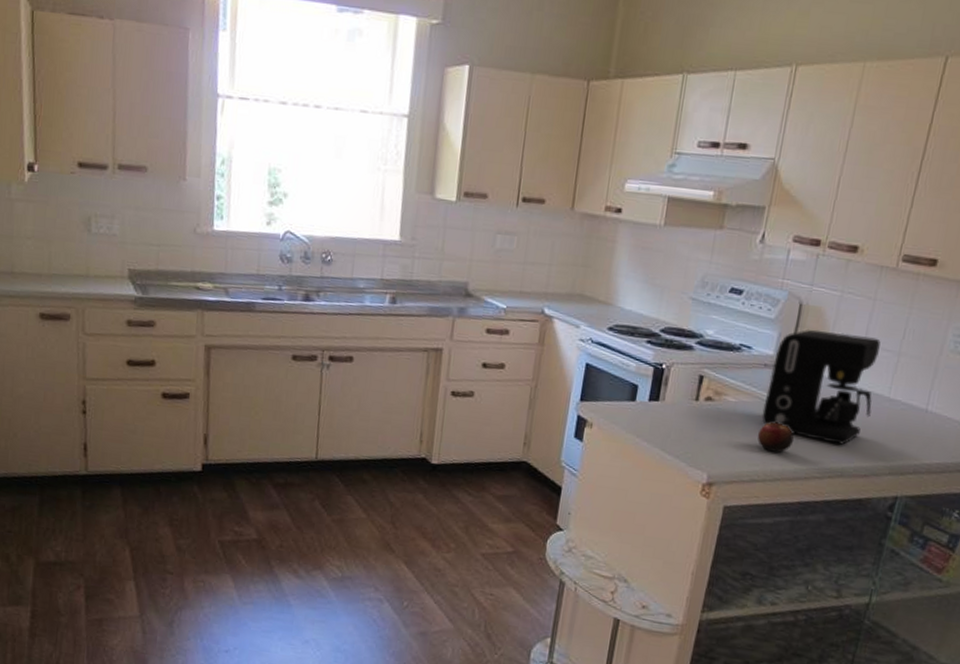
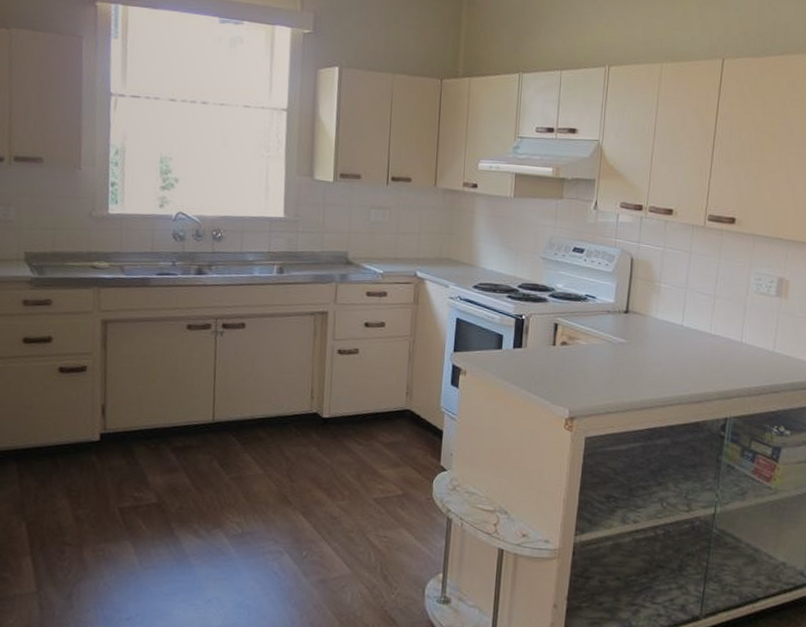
apple: present [757,422,794,453] -> none [608,360,638,386]
coffee maker: present [761,330,881,445] -> none [609,280,699,376]

